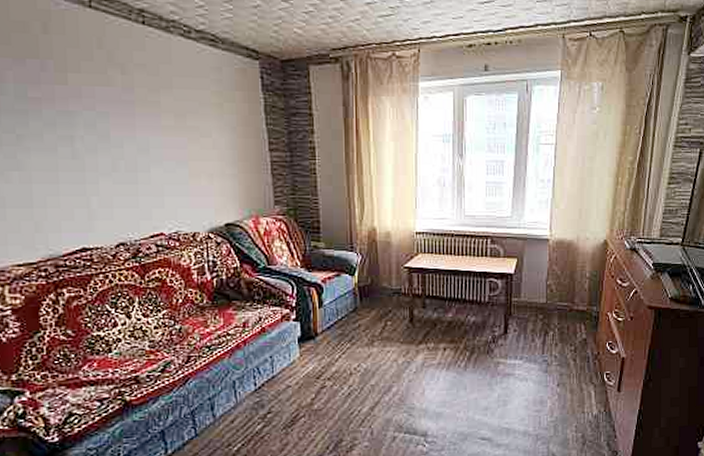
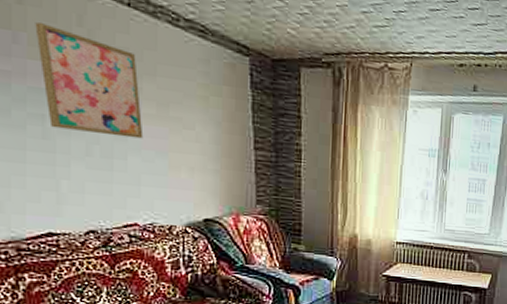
wall art: none [60,49,164,151] -> present [35,22,144,139]

